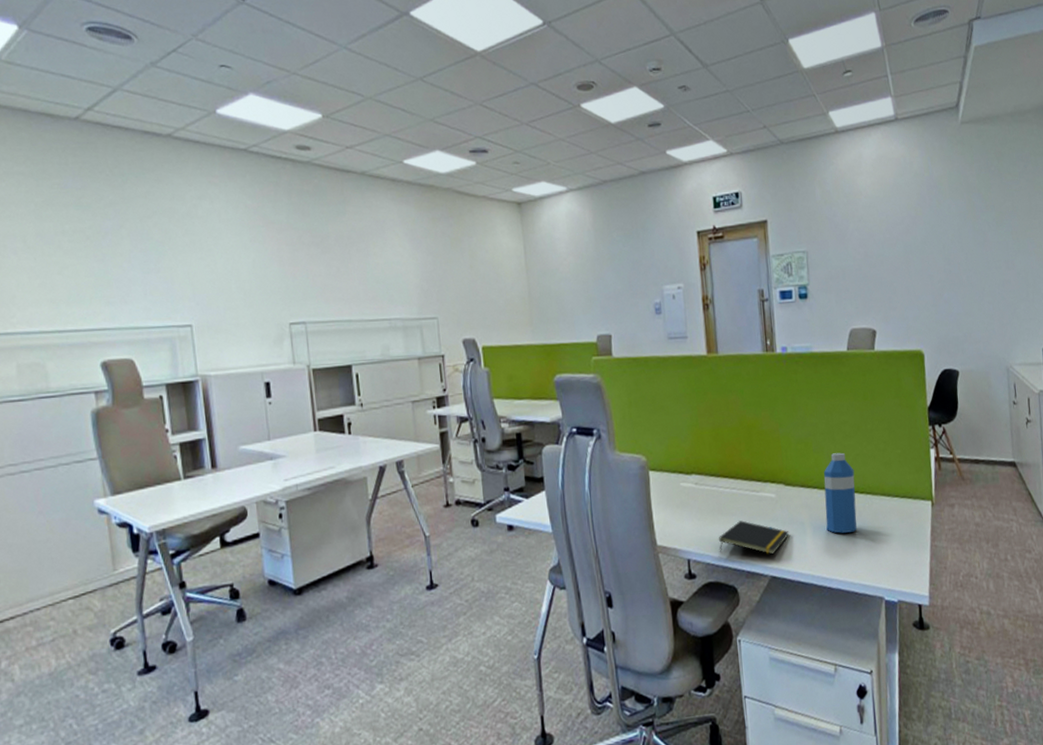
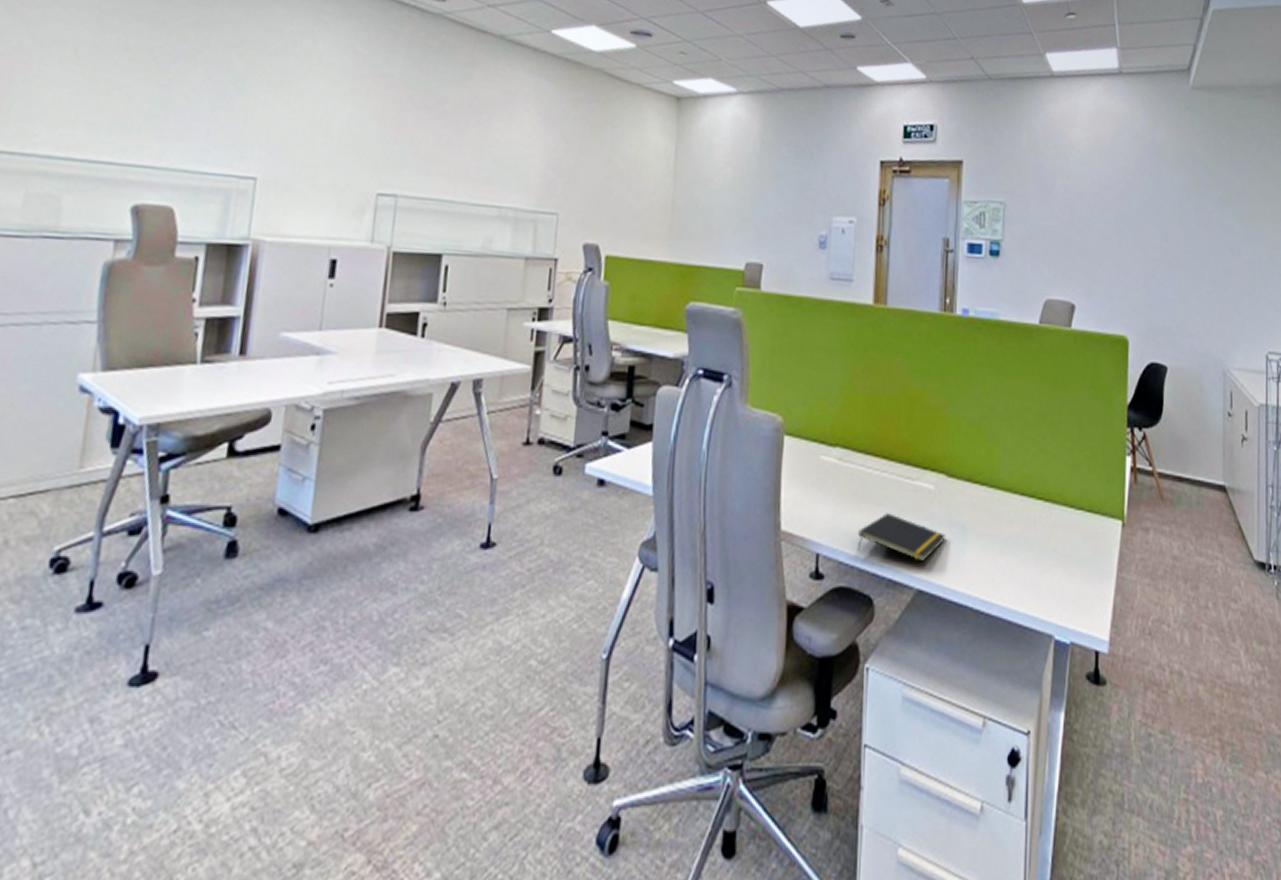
water bottle: present [823,452,857,533] -> none [992,445,1033,547]

